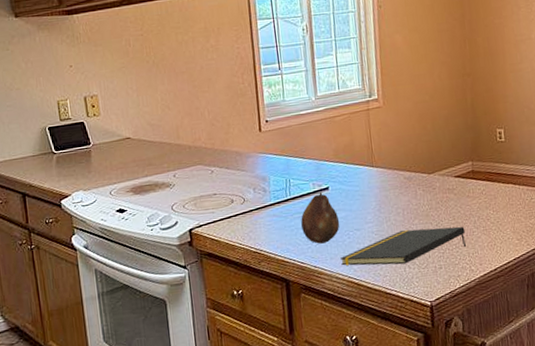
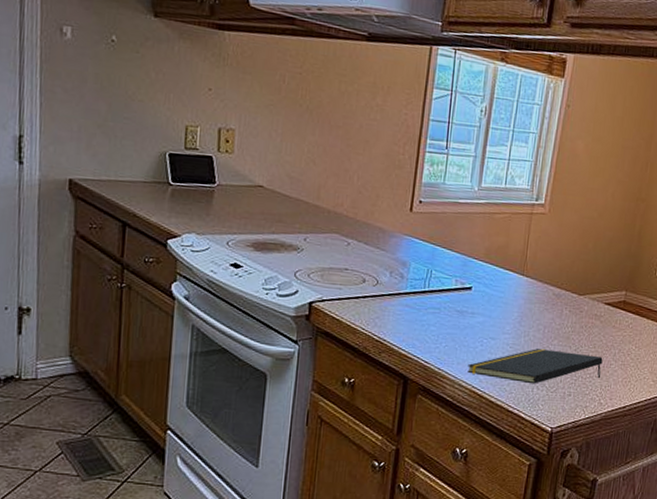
fruit: present [301,191,340,244] -> none [433,290,476,346]

